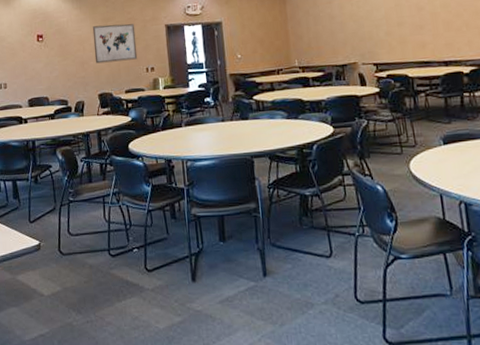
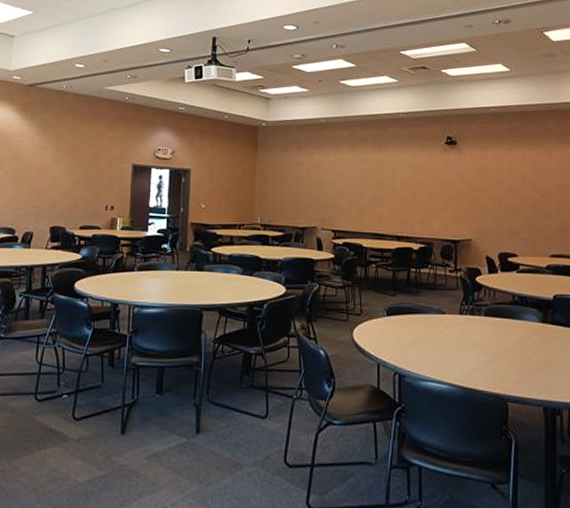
wall art: present [92,23,138,64] -> none [52,155,100,196]

